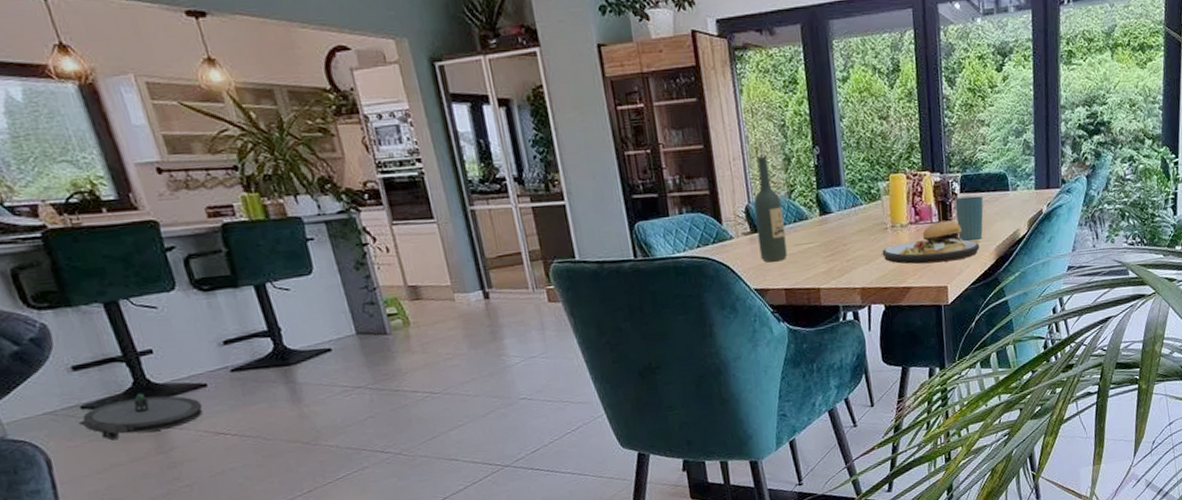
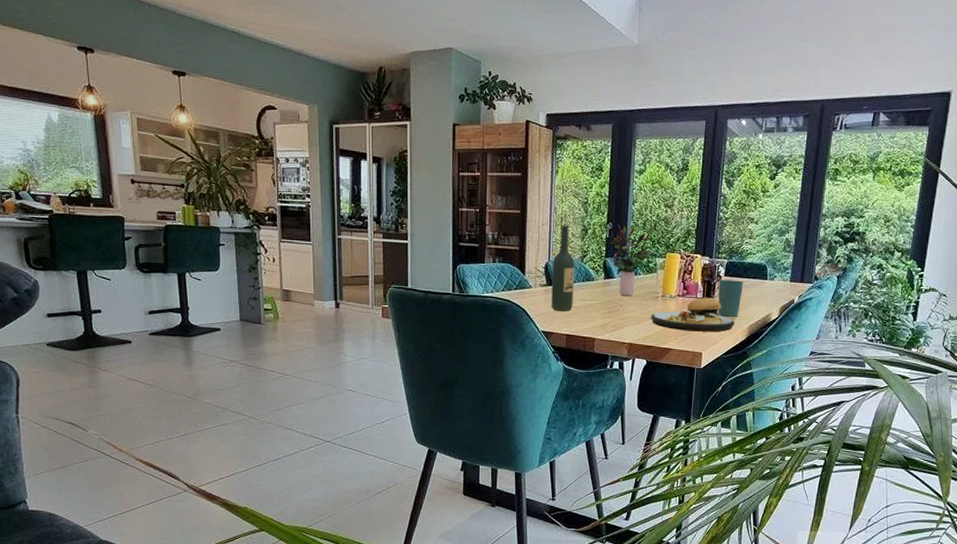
robot vacuum: present [78,393,203,440] -> none [42,340,126,372]
bouquet: none [817,143,871,233] -> present [608,224,653,297]

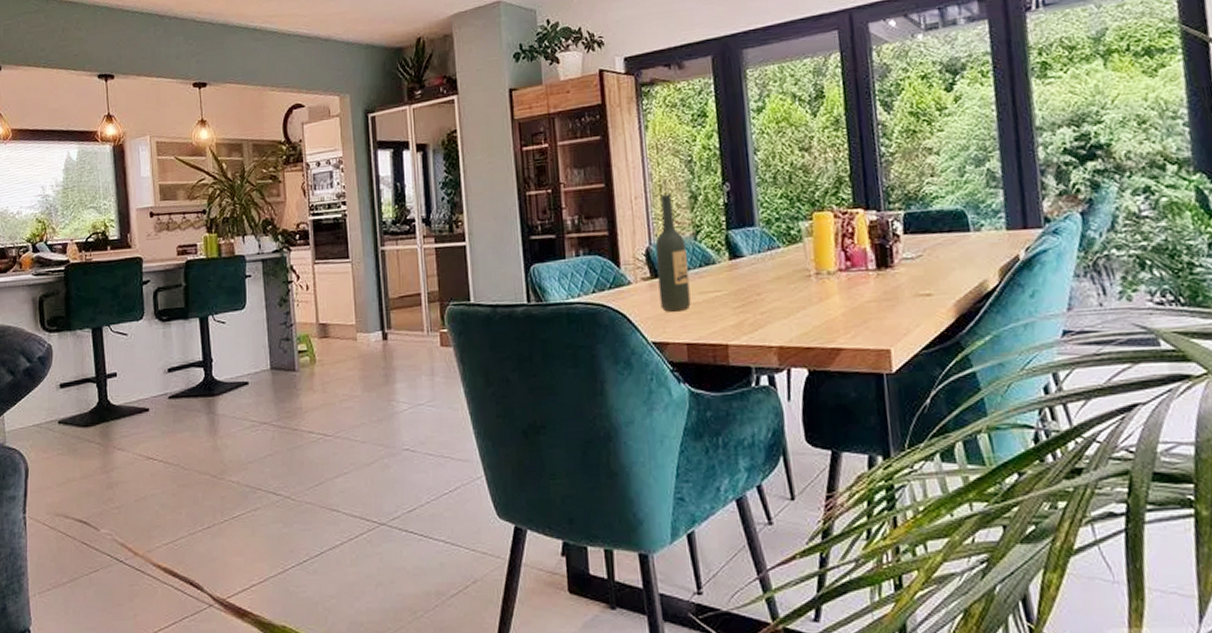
bouquet: present [608,224,653,297] -> none [727,178,790,281]
plate: present [651,282,735,332] -> none [804,247,933,320]
cup: present [717,280,744,318] -> none [897,237,937,294]

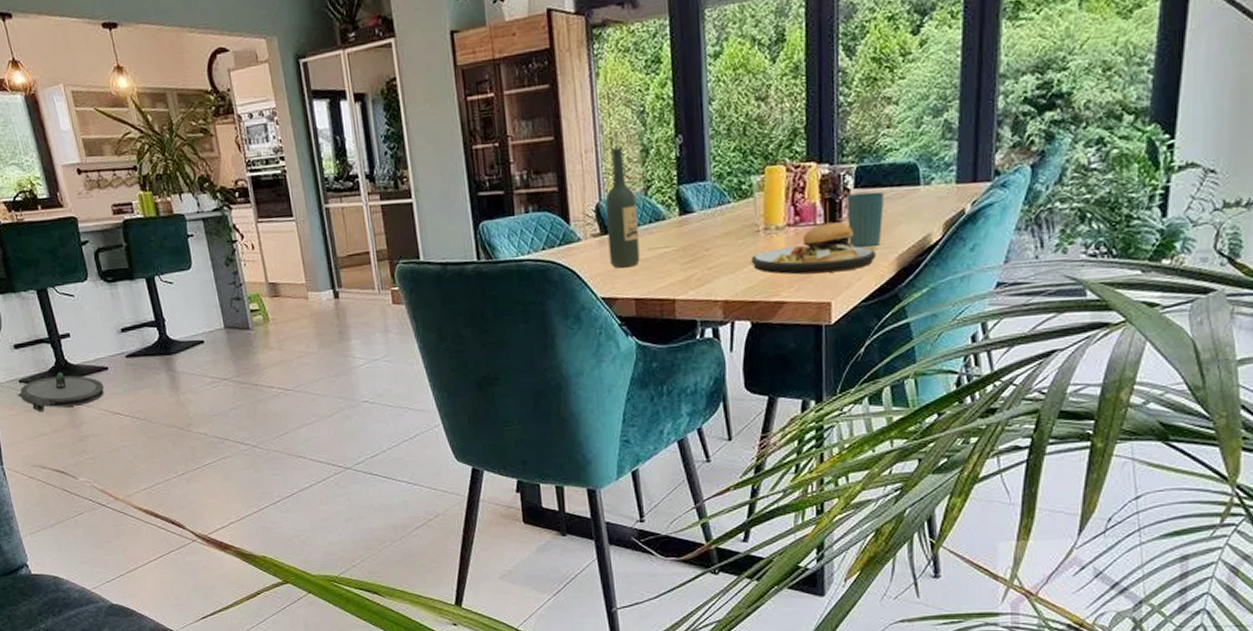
robot vacuum: none [53,413,142,456] -> present [17,372,105,412]
plate: none [804,247,933,320] -> present [751,201,877,274]
cup: none [897,237,937,294] -> present [847,191,885,248]

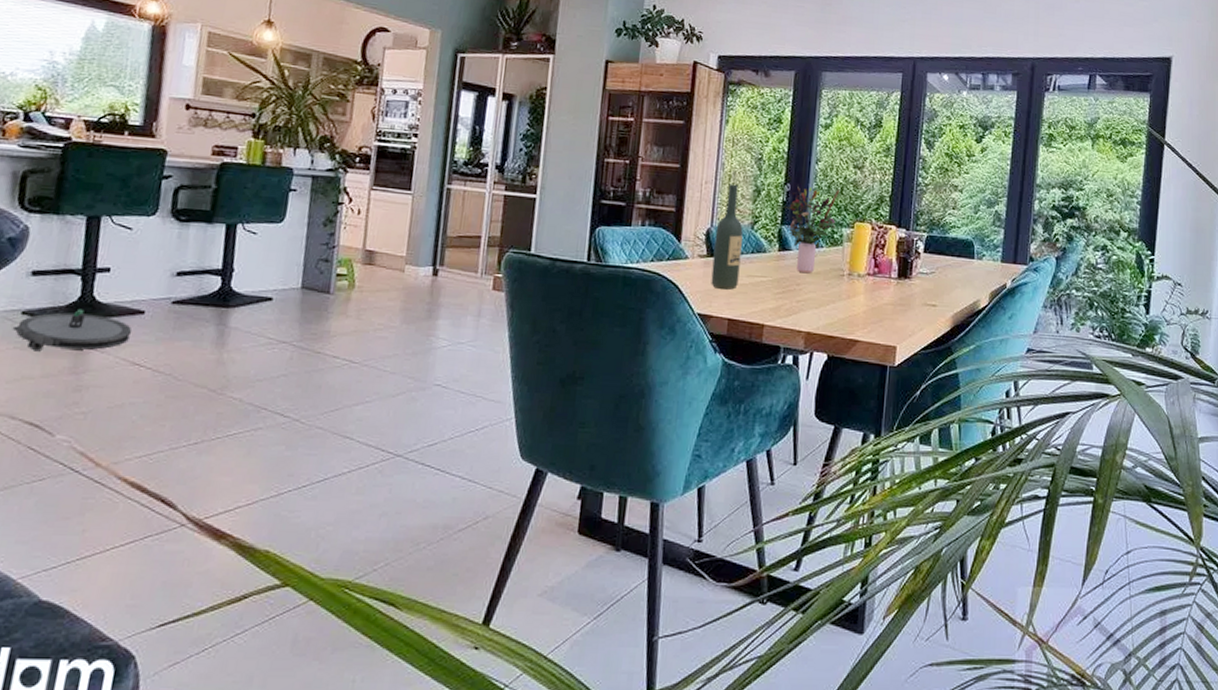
bouquet: none [679,130,742,236] -> present [785,185,839,274]
plate: present [751,201,877,274] -> none [834,259,937,321]
cup: present [847,191,885,248] -> none [915,257,947,304]

